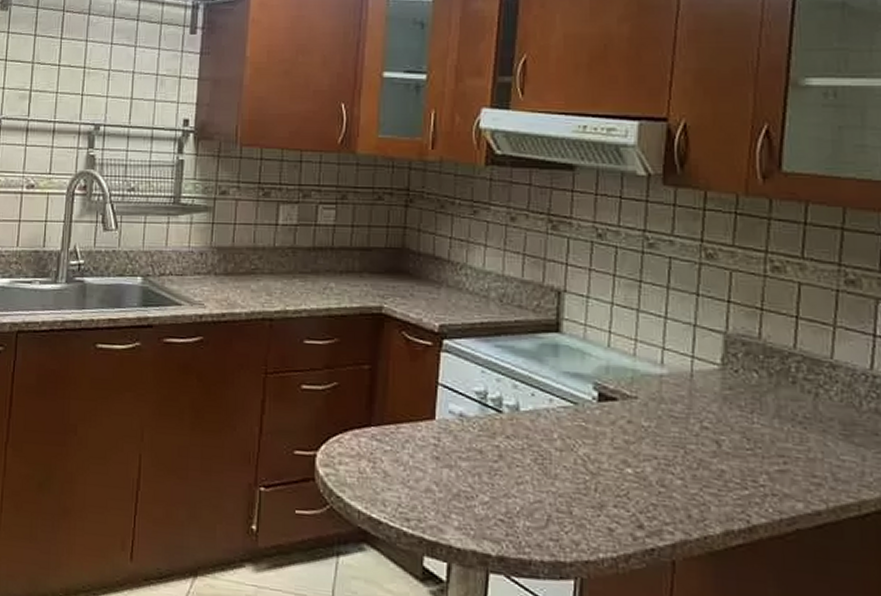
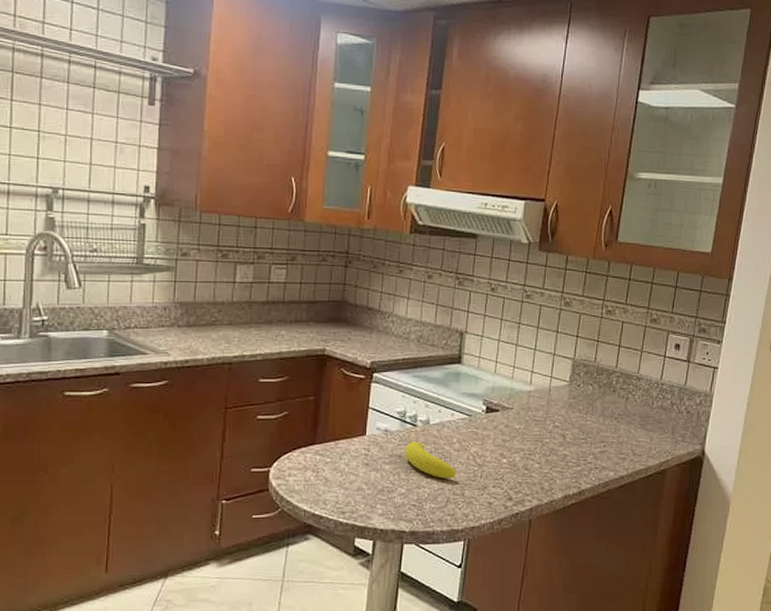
fruit: none [487,433,560,489] -> present [405,442,456,479]

